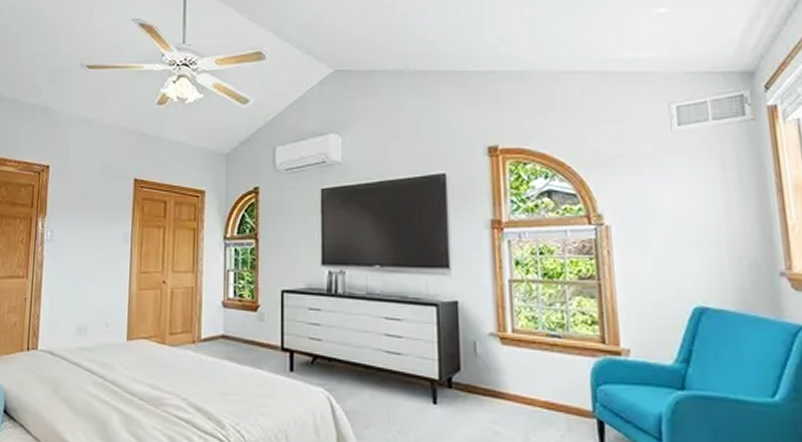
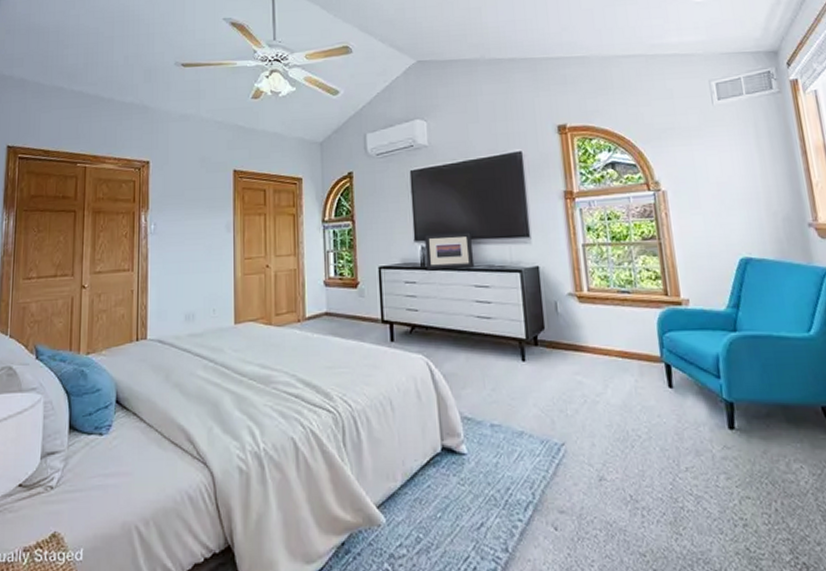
picture frame: none [333,259,386,299] -> present [425,232,475,271]

